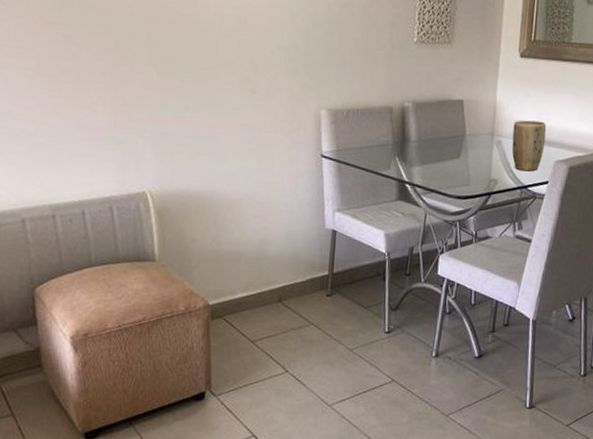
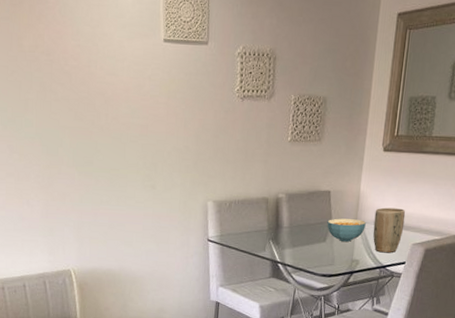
cereal bowl: none [460,131,505,158] -> present [327,218,367,242]

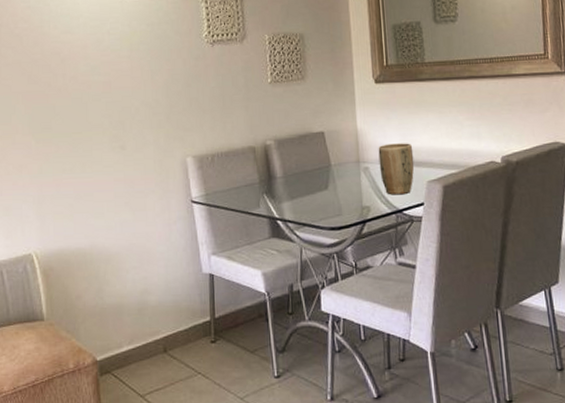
cereal bowl: present [327,218,367,242] -> none [326,160,371,187]

